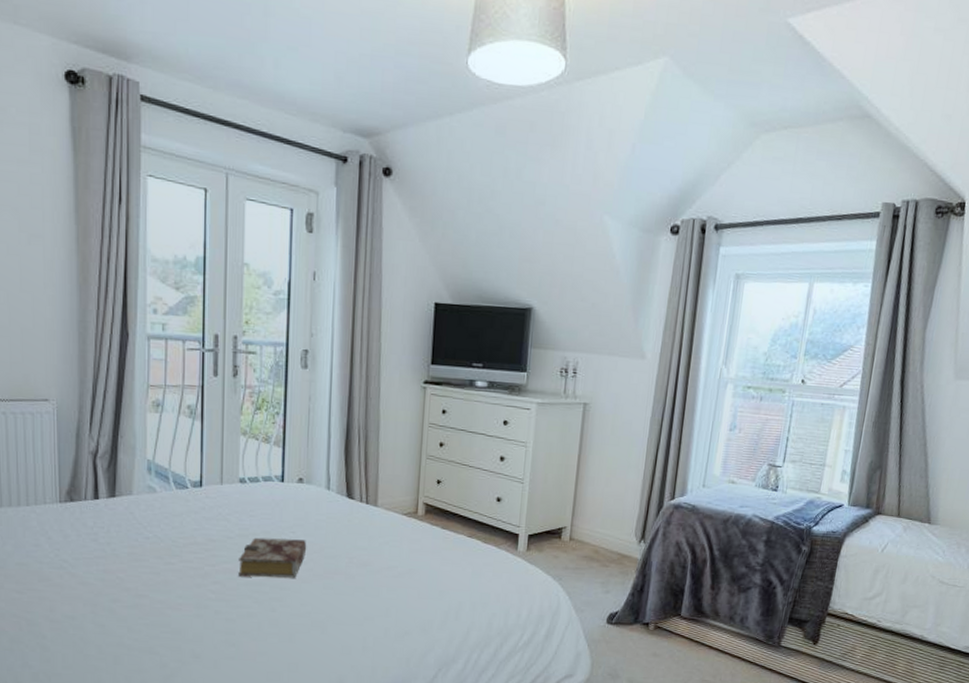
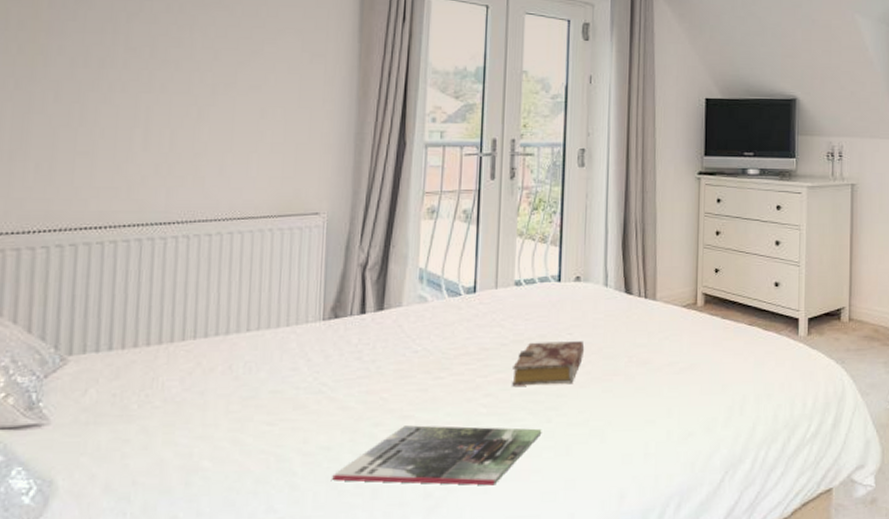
magazine: none [78,603,267,662] -> present [332,425,542,486]

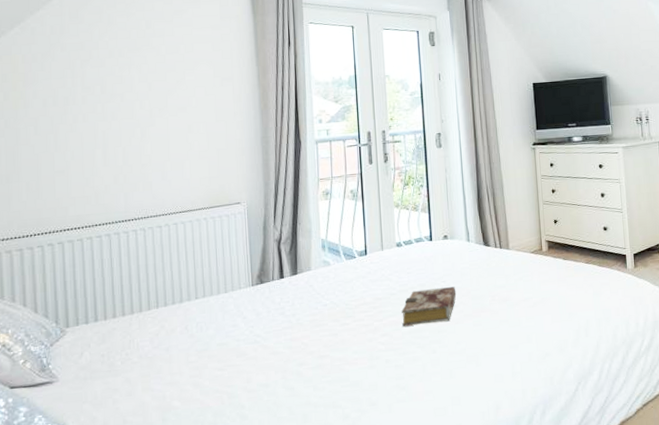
magazine: present [332,425,542,486] -> none [272,358,430,411]

